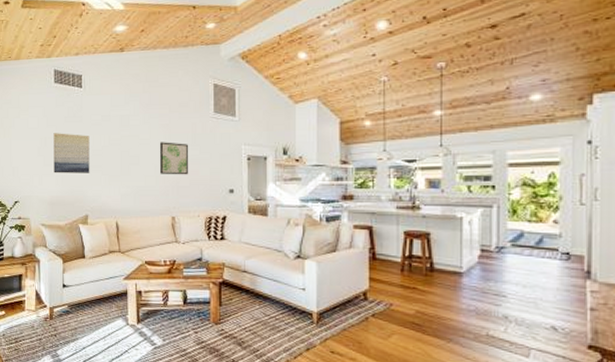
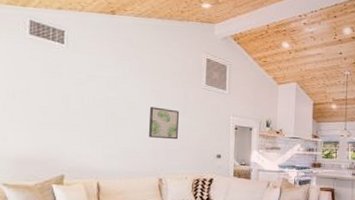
wall art: present [53,133,90,173] -> none [23,87,71,132]

